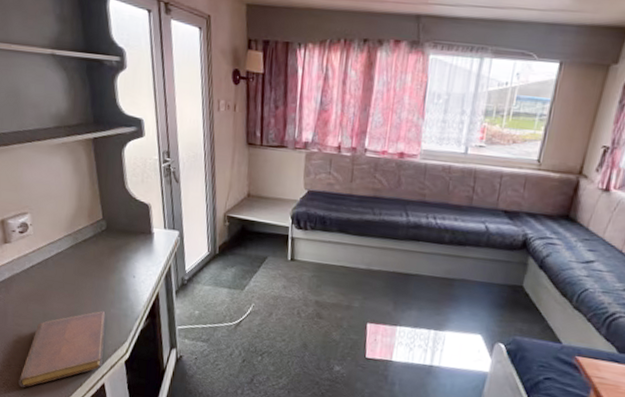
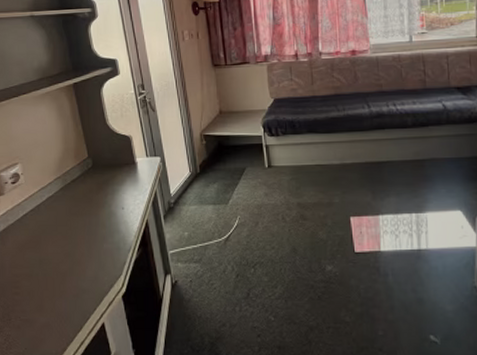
notebook: present [18,310,106,388] -> none [20,247,100,342]

